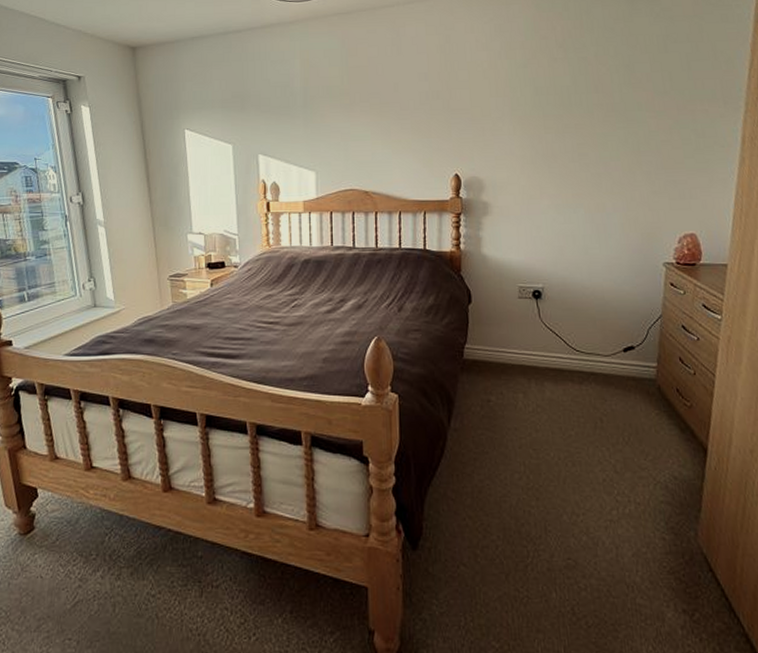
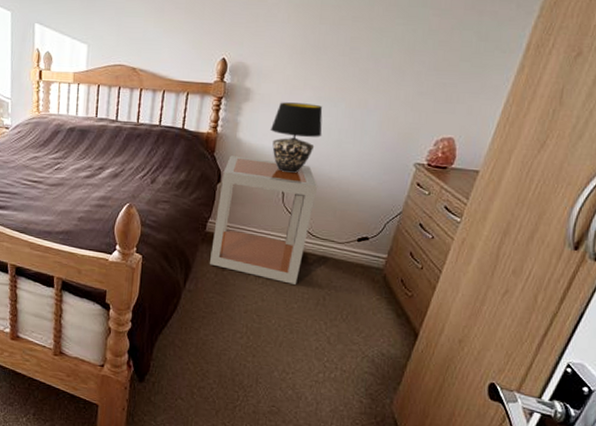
side table: none [472,273,573,408] -> present [210,155,318,285]
table lamp: none [514,212,567,286] -> present [270,102,323,174]

